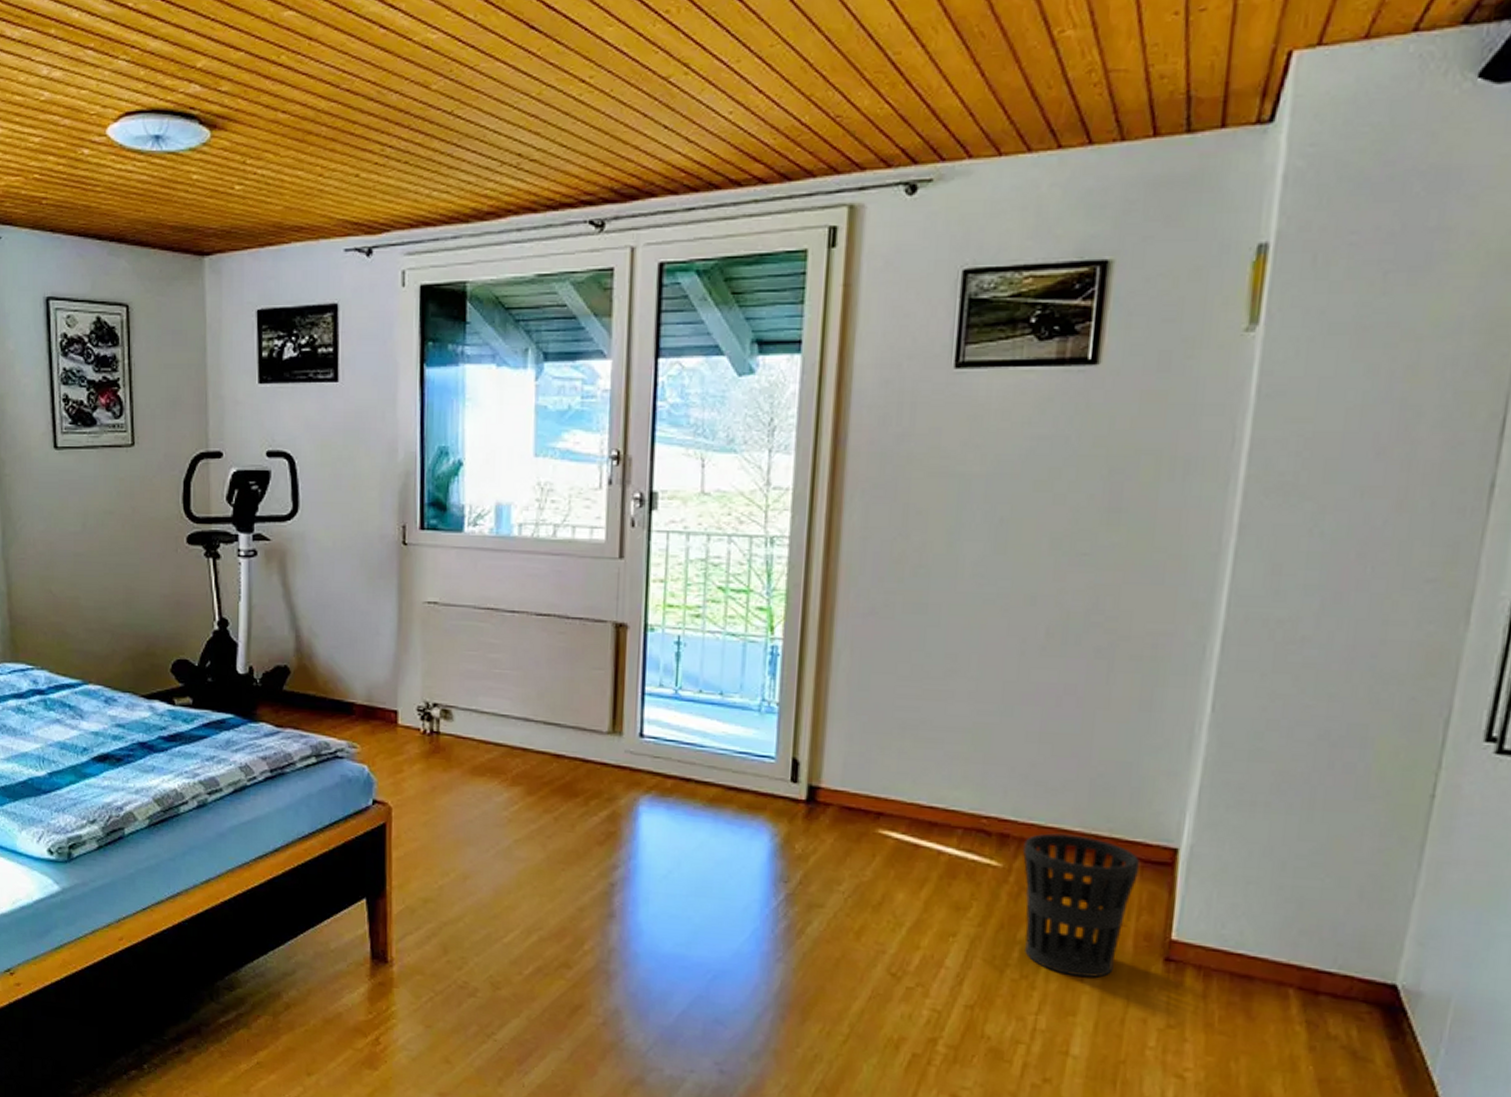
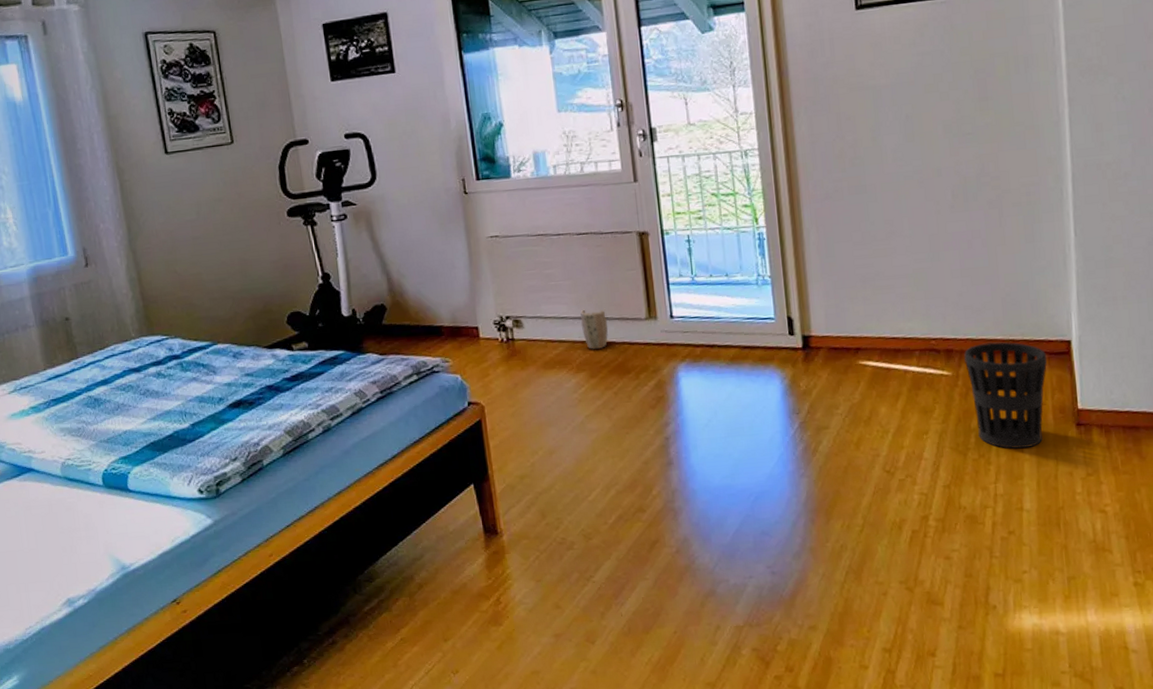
plant pot: none [524,709,559,761] -> present [580,308,608,349]

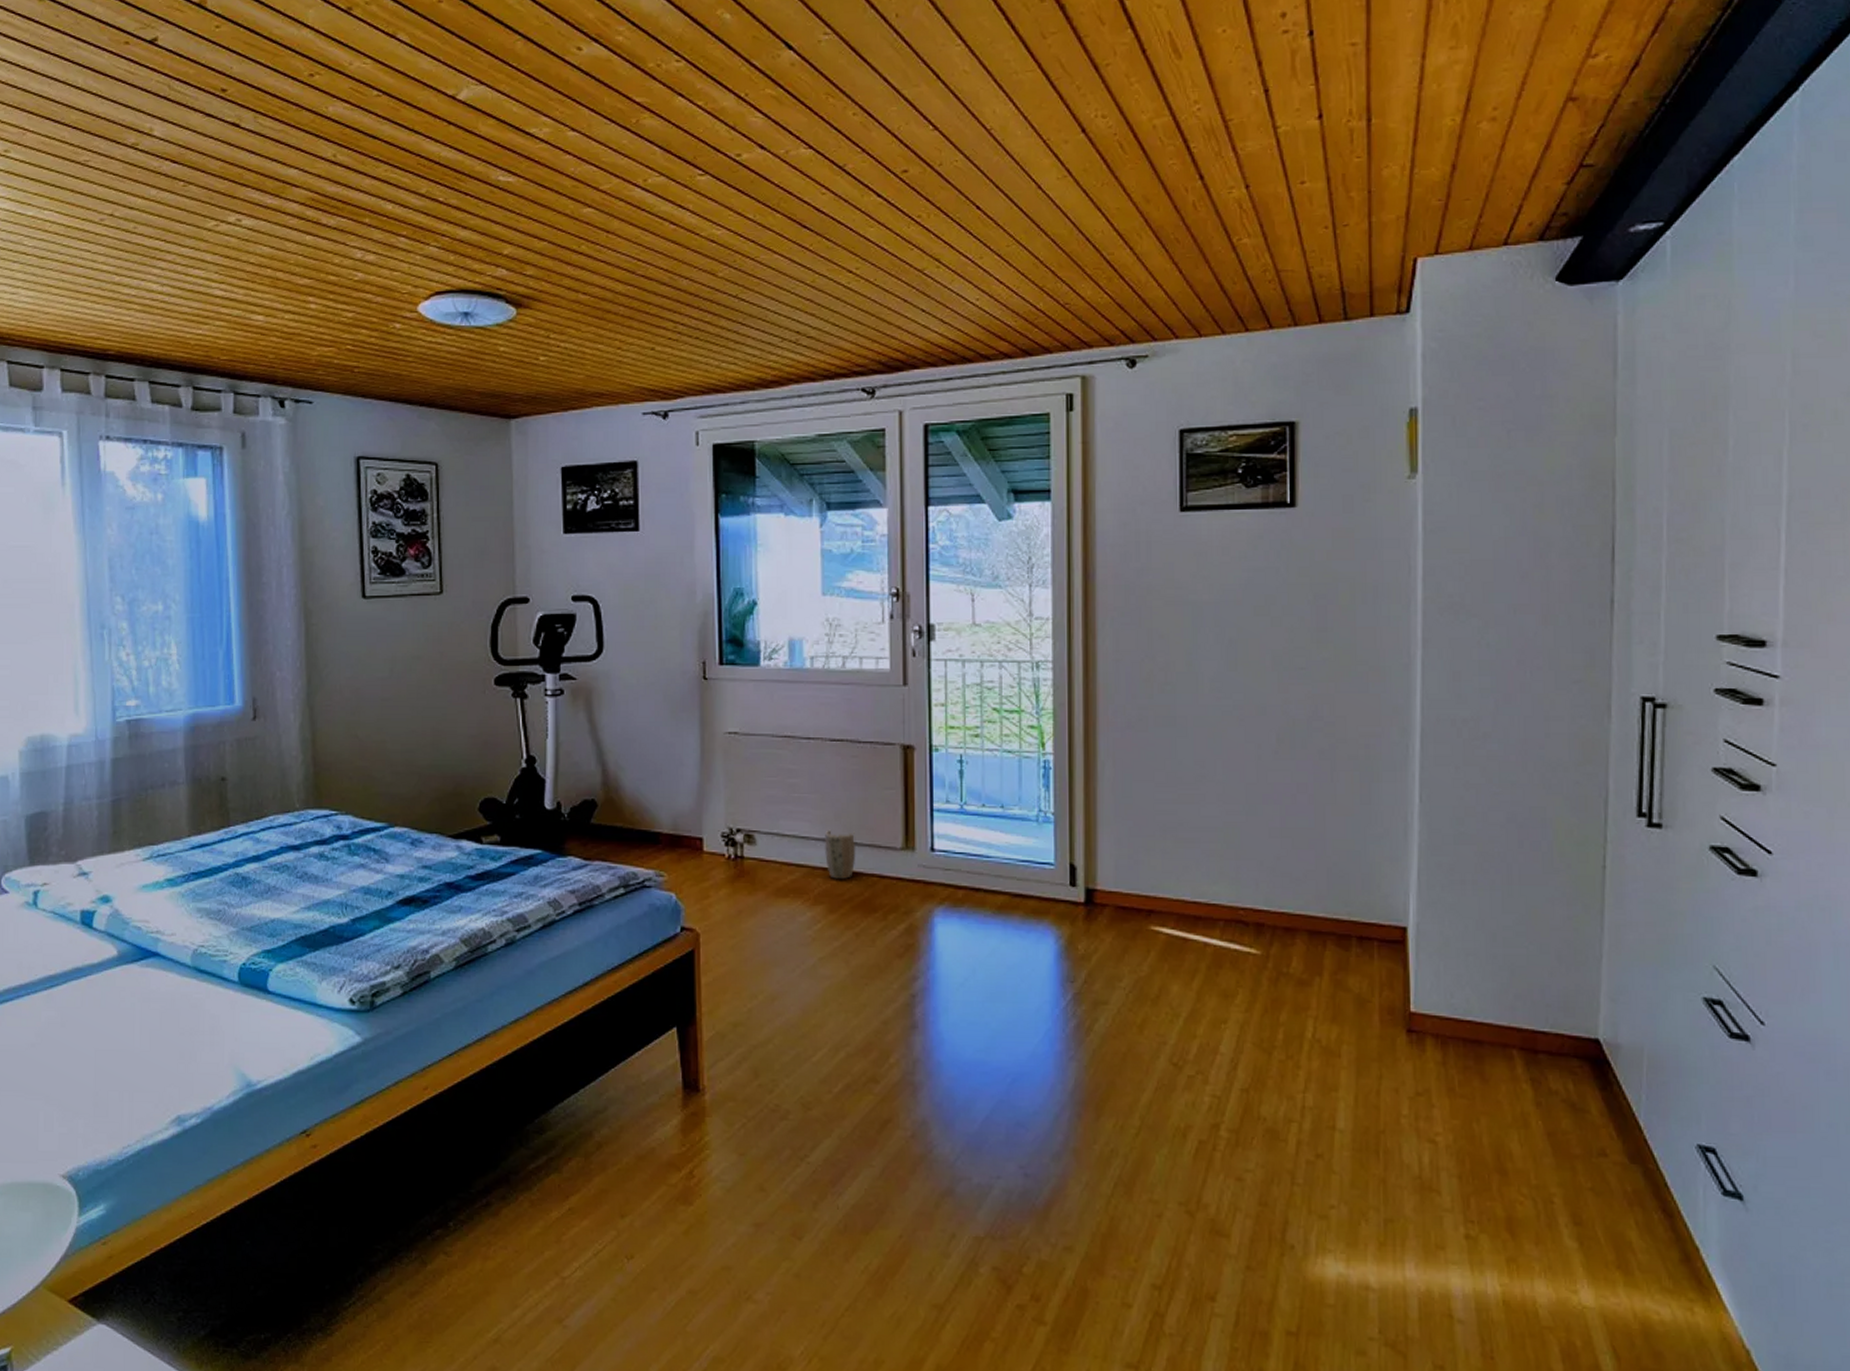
wastebasket: present [964,342,1048,449] -> none [1277,920,1377,1054]

